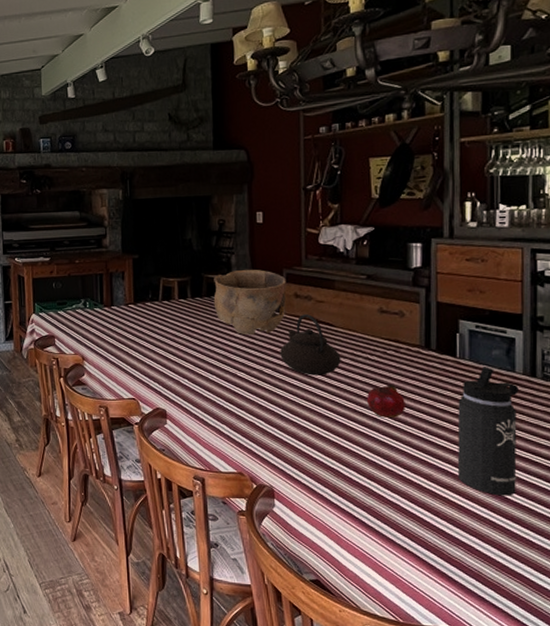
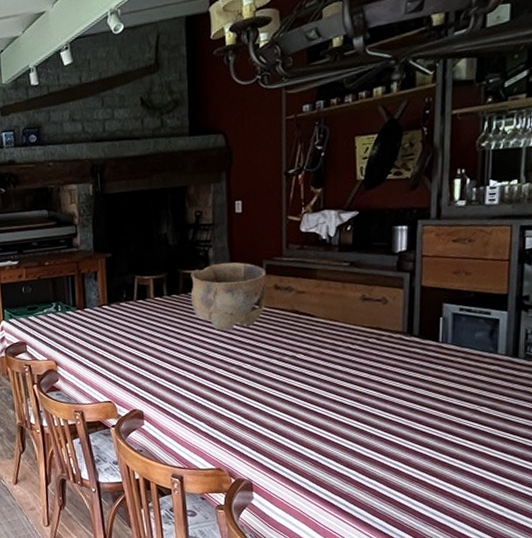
teapot: present [280,314,341,376] -> none [259,306,322,368]
fruit: present [366,385,405,418] -> none [346,373,386,406]
thermos bottle: present [457,367,519,496] -> none [435,349,500,476]

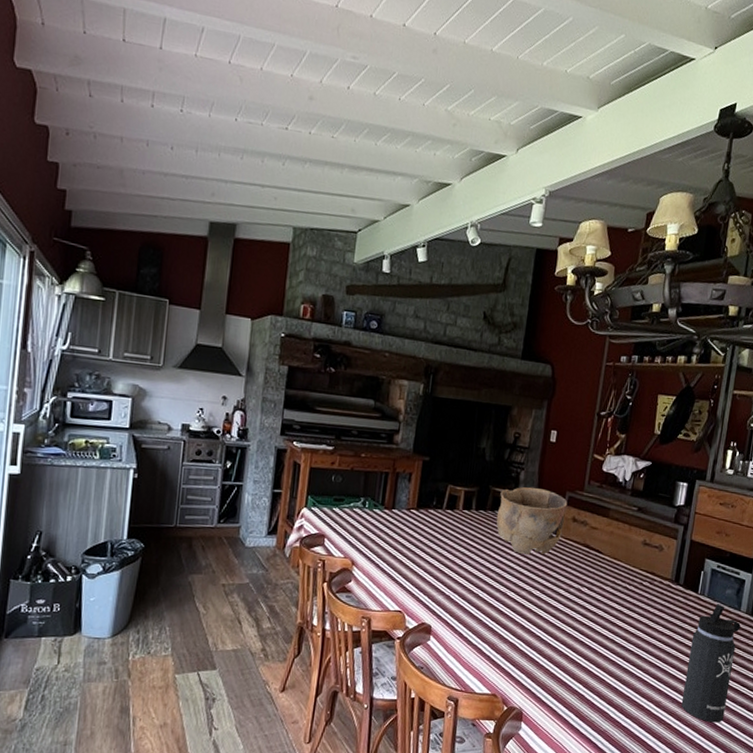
thermos bottle: none [435,349,500,476] -> present [681,604,741,723]

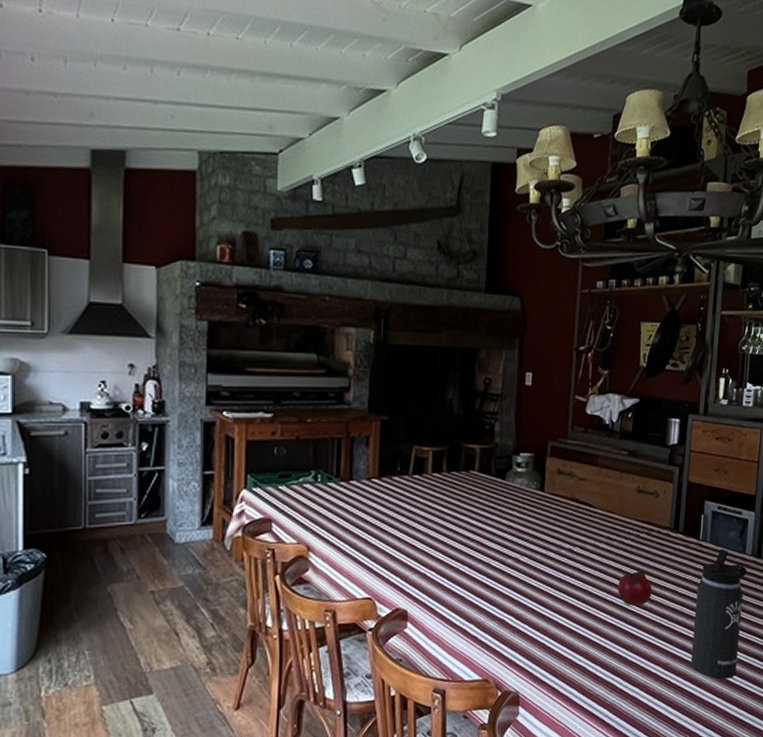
bowl: present [496,487,568,556] -> none [471,439,551,518]
fruit: none [618,614,651,646] -> present [617,570,652,606]

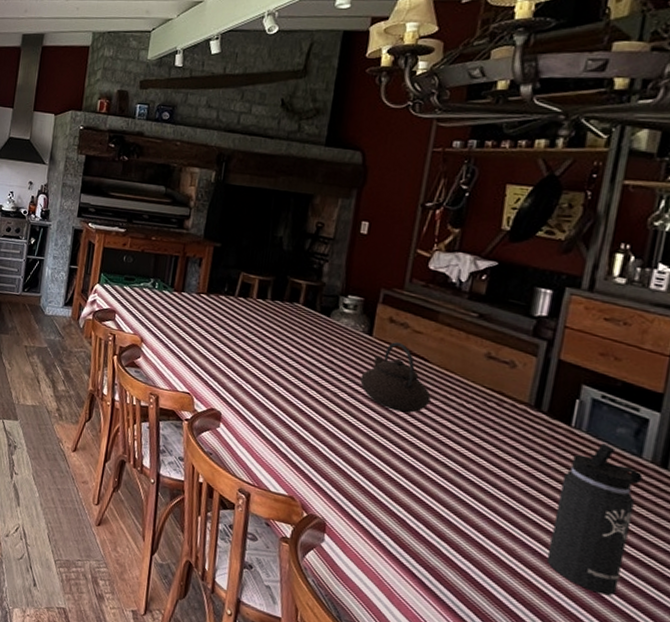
teapot: none [537,493,597,563] -> present [360,342,431,413]
fruit: present [617,570,652,606] -> none [452,438,499,478]

